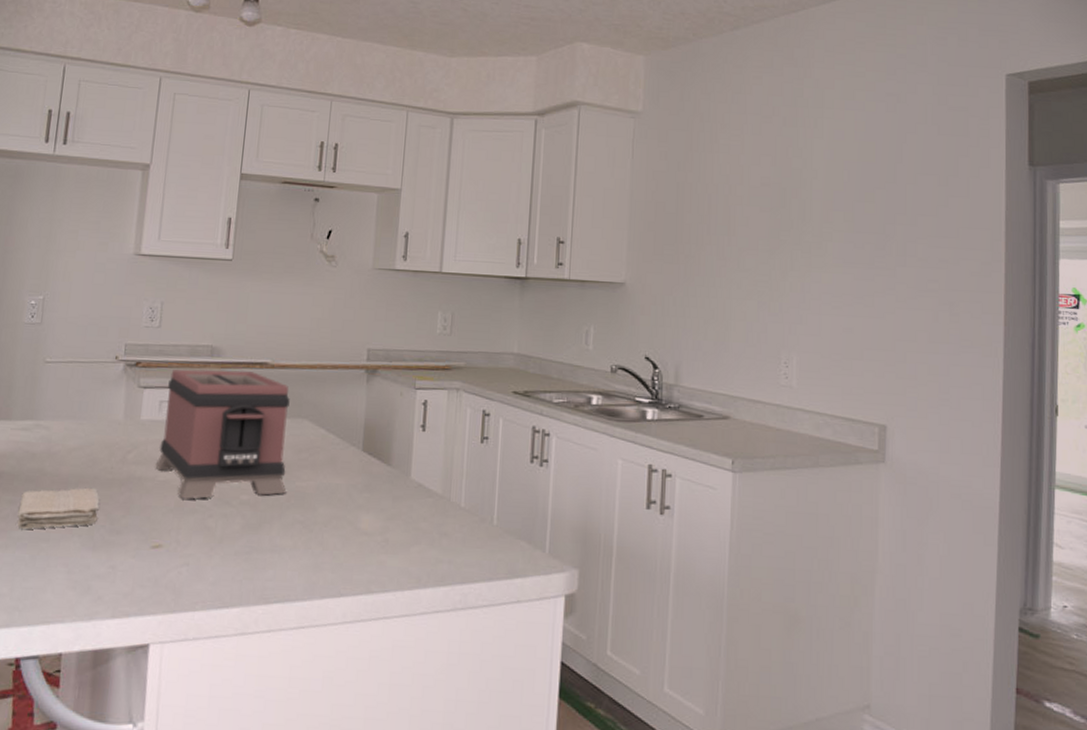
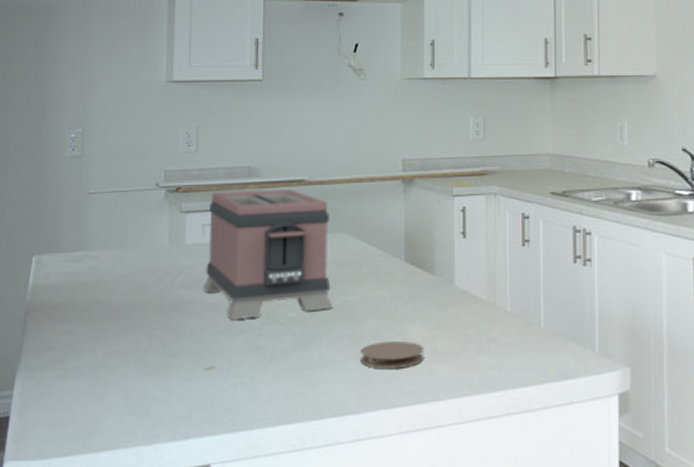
washcloth: present [16,487,100,529] -> none [73,314,152,358]
coaster: none [310,530,375,558] -> present [360,341,424,369]

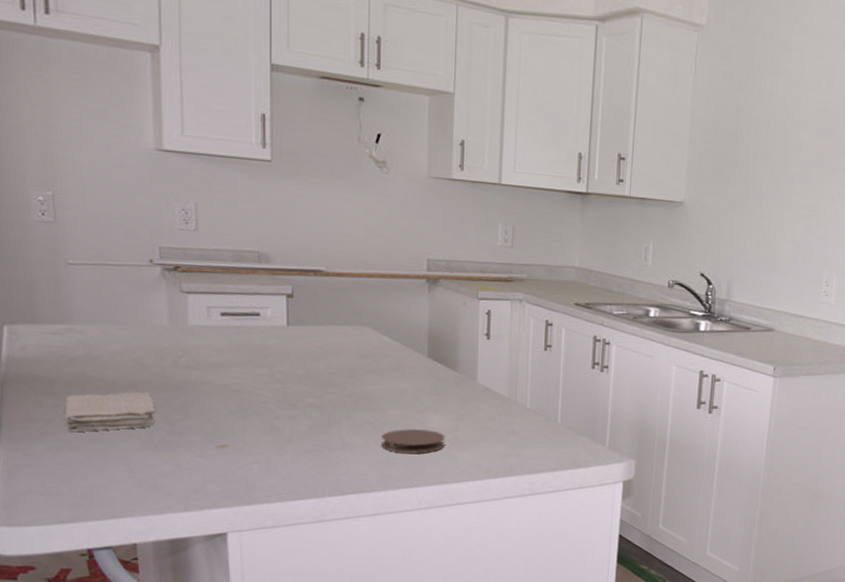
washcloth: none [73,314,152,358] -> present [64,391,155,432]
toaster: present [203,190,333,320] -> none [211,275,353,402]

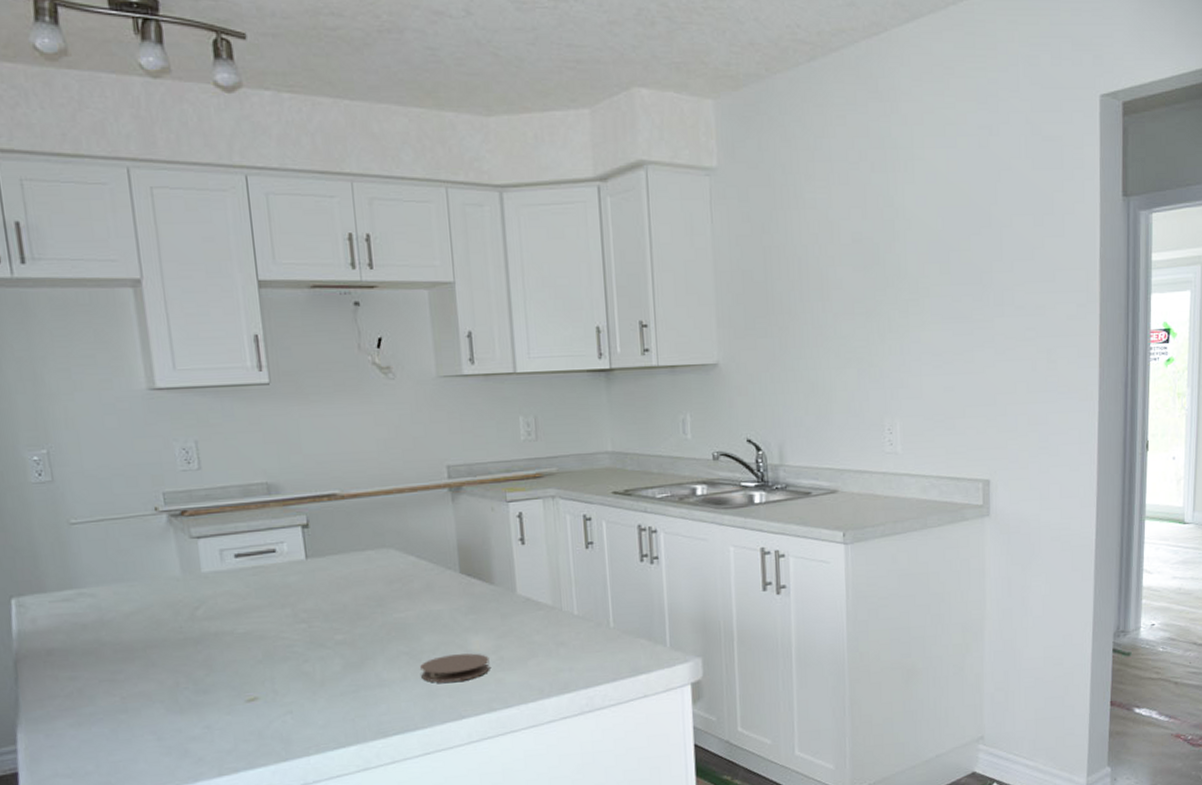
washcloth: present [64,391,155,432] -> none [81,650,178,704]

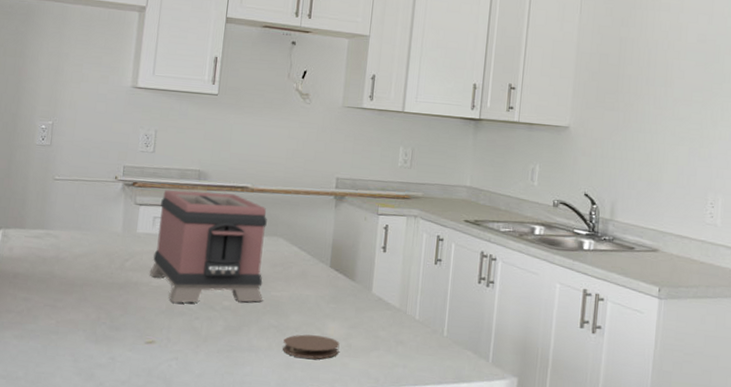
toaster: none [225,505,385,648] -> present [149,190,267,303]

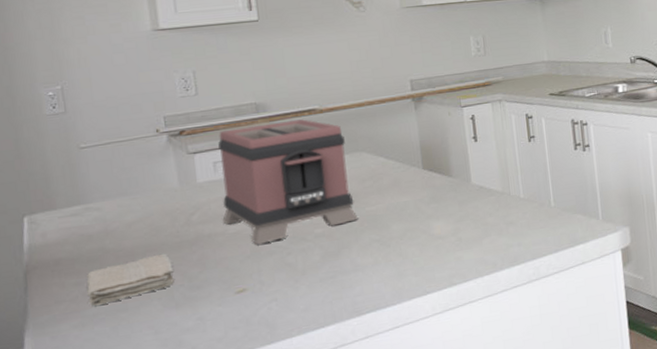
washcloth: none [30,289,101,323] -> present [86,253,174,306]
coaster: present [283,334,340,359] -> none [390,236,450,265]

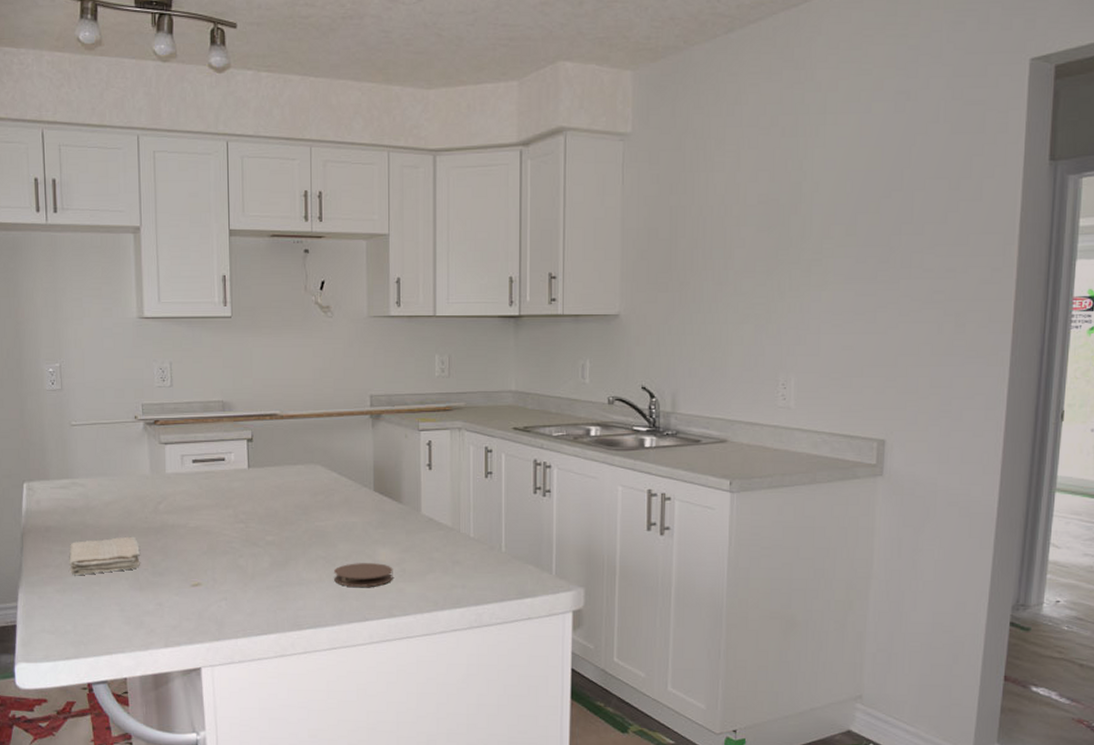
toaster: present [218,119,359,245] -> none [185,423,308,542]
coaster: none [390,236,450,265] -> present [334,563,393,587]

